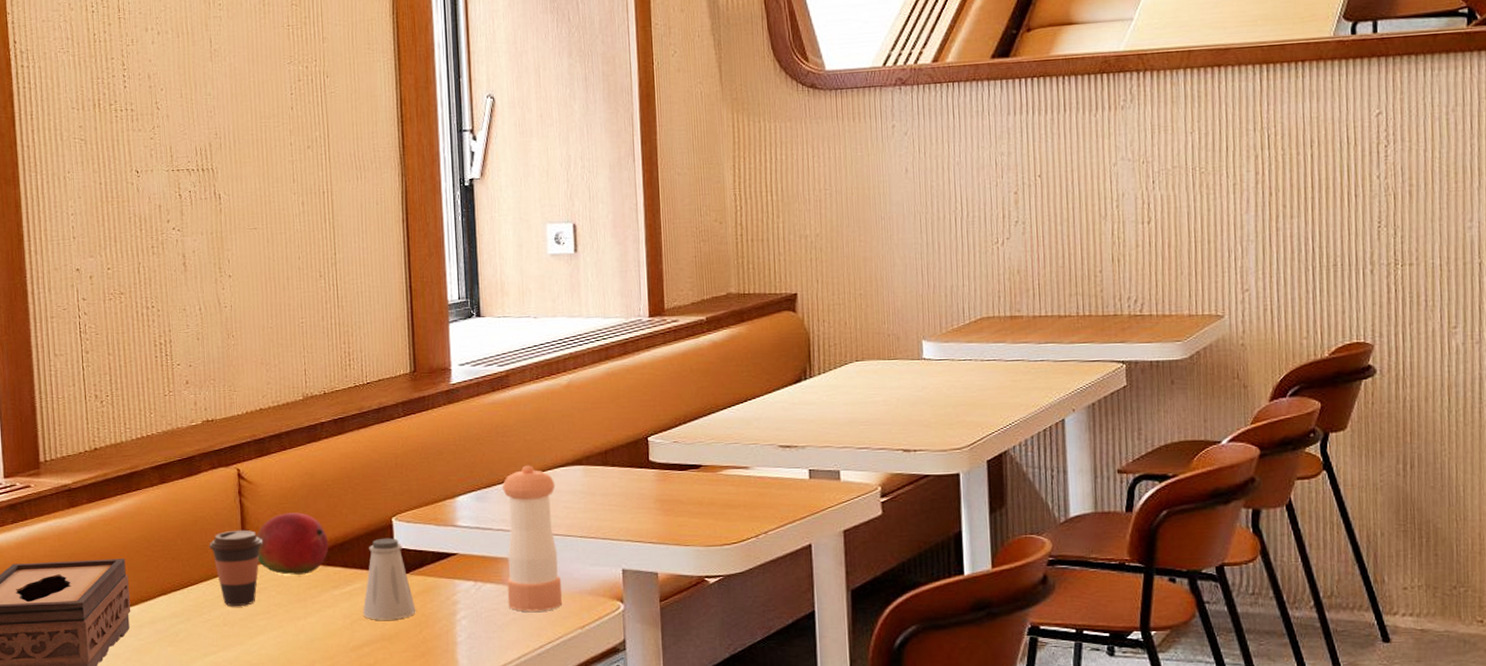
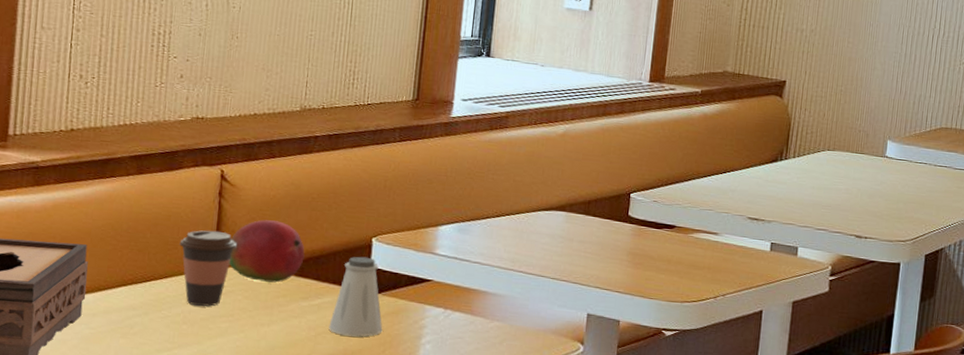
pepper shaker: present [502,465,563,612] -> none [473,204,537,344]

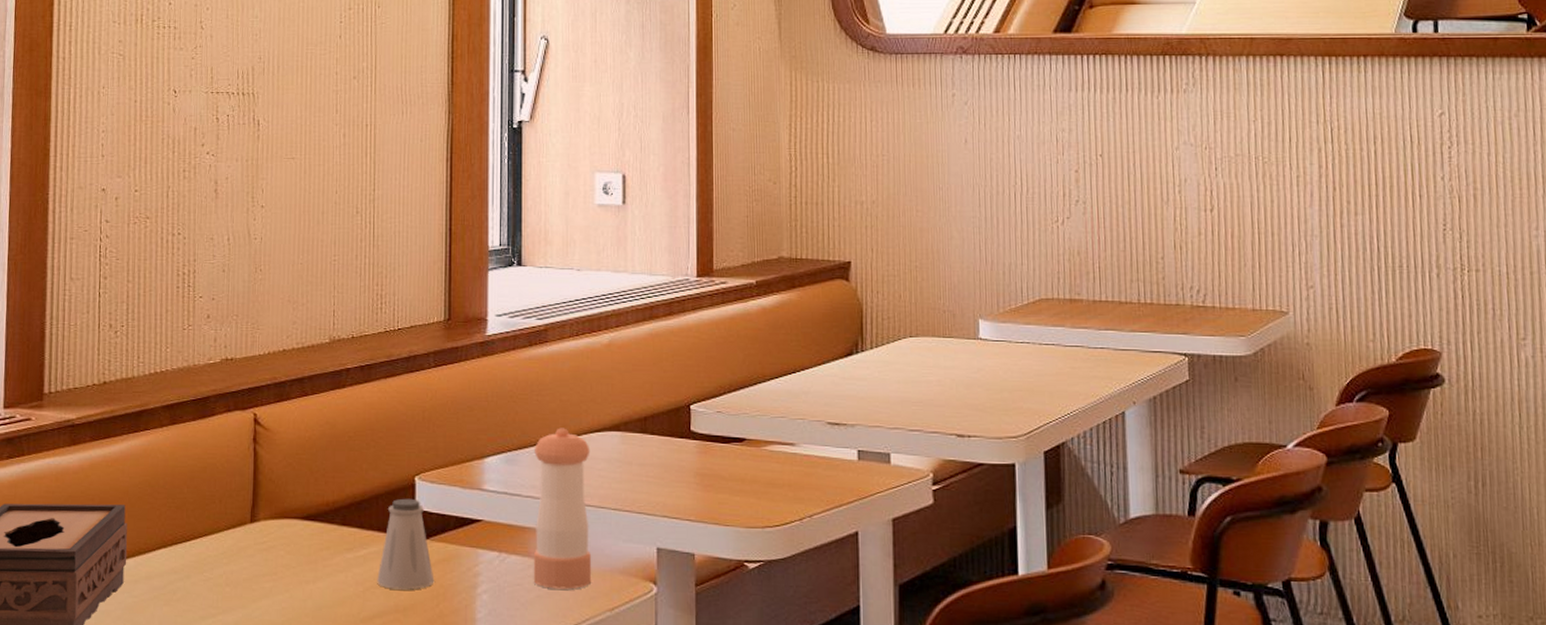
coffee cup: present [179,230,237,307] -> none [217,480,275,566]
fruit: present [229,220,305,283] -> none [268,464,346,534]
pepper shaker: none [473,204,537,344] -> present [533,428,592,589]

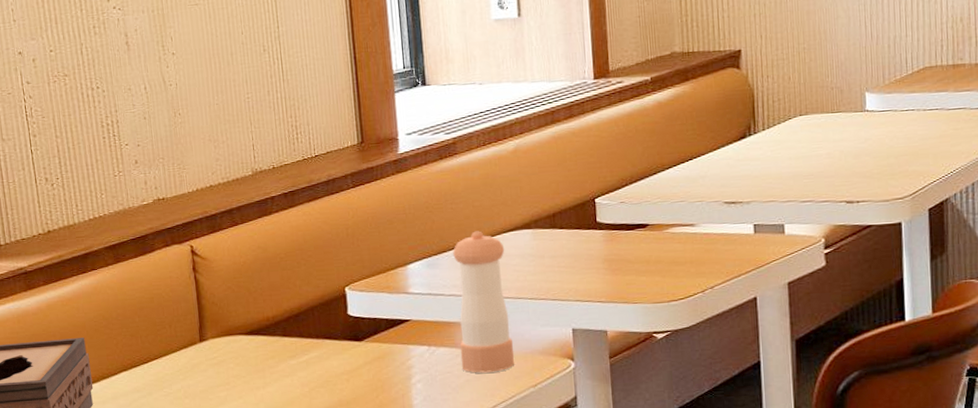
saltshaker: present [377,498,435,590] -> none [320,307,372,387]

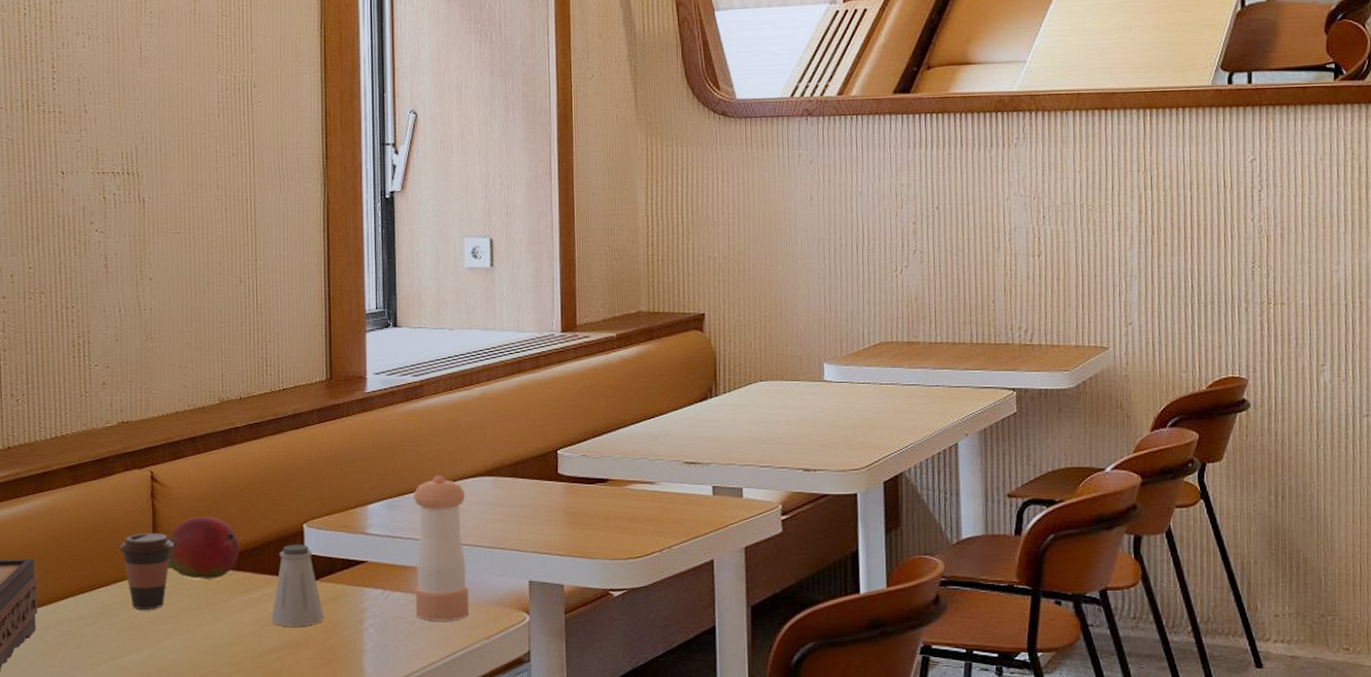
coffee cup: none [166,305,219,380] -> present [119,532,173,610]
fruit: none [212,286,284,347] -> present [167,516,240,579]
saltshaker: none [320,307,372,387] -> present [271,544,324,627]

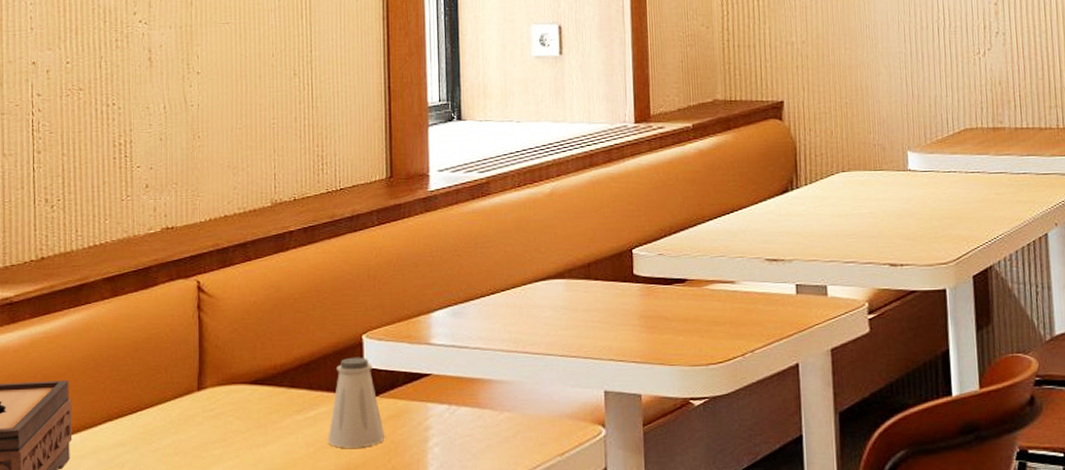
coffee cup: present [119,532,173,610] -> none [162,348,221,434]
fruit: present [167,516,240,579] -> none [215,329,293,398]
pepper shaker: present [414,475,470,621] -> none [481,278,542,438]

